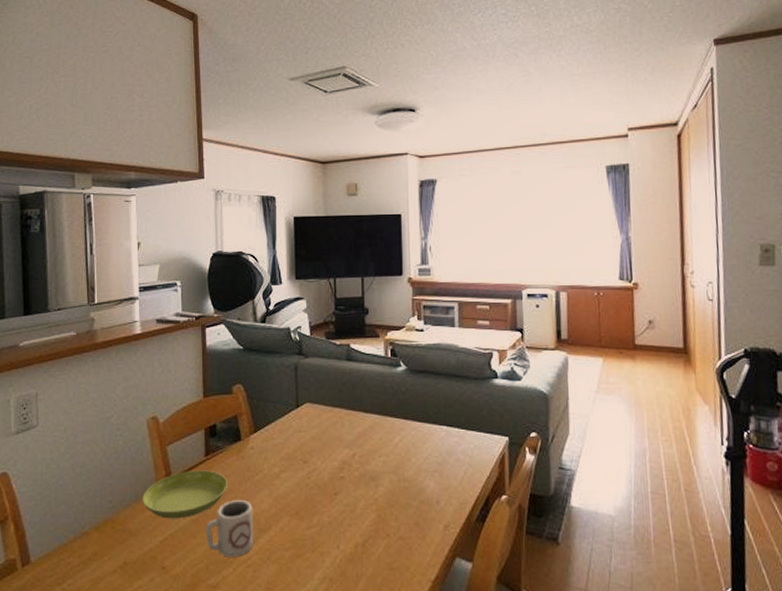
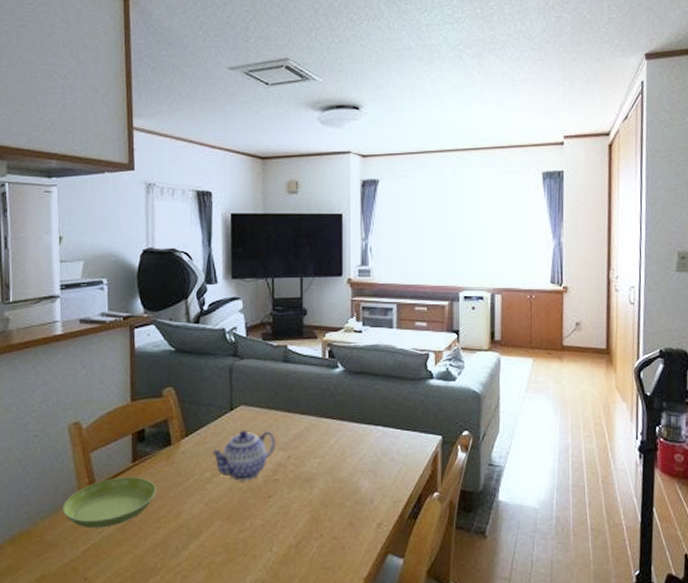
cup: present [205,500,253,557] -> none [131,506,183,565]
teapot: none [279,427,341,477] -> present [212,430,276,481]

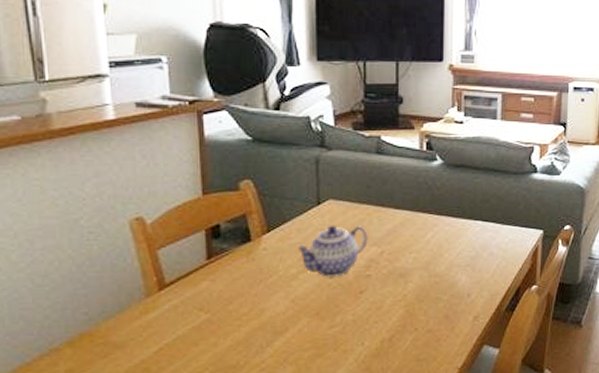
saucer: present [63,476,156,528] -> none [128,274,235,328]

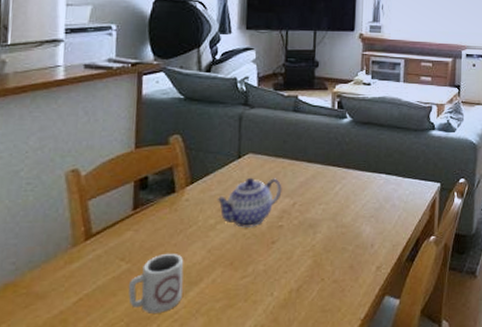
cup: none [209,304,268,363] -> present [128,254,184,314]

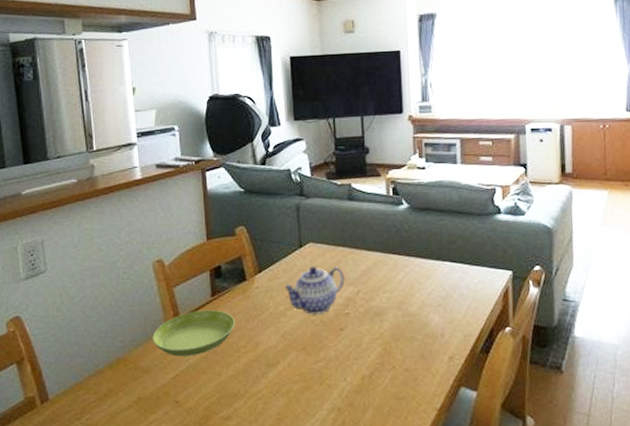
saucer: none [54,224,157,278] -> present [152,310,235,357]
cup: present [128,254,184,314] -> none [215,338,263,391]

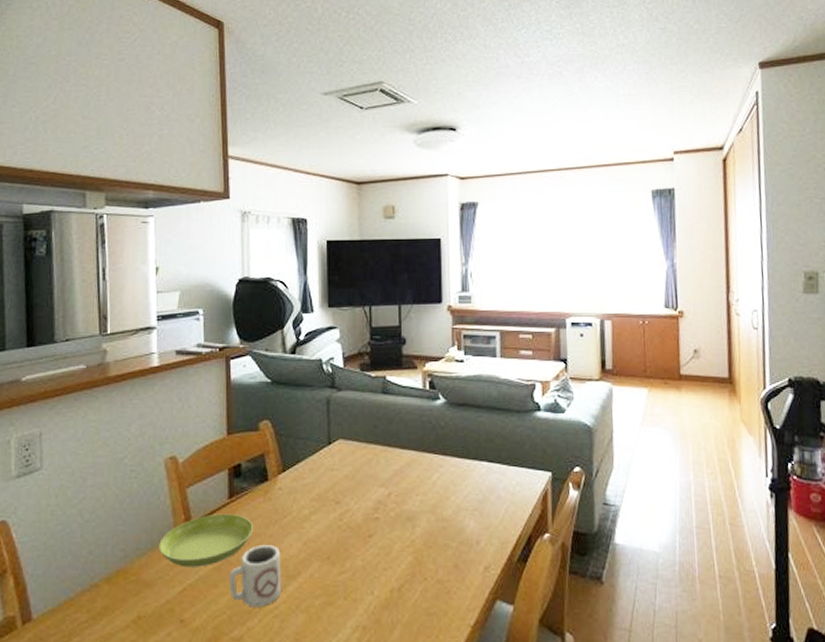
cup: none [215,338,263,391] -> present [228,545,281,607]
teapot: present [284,266,345,314] -> none [309,465,376,519]

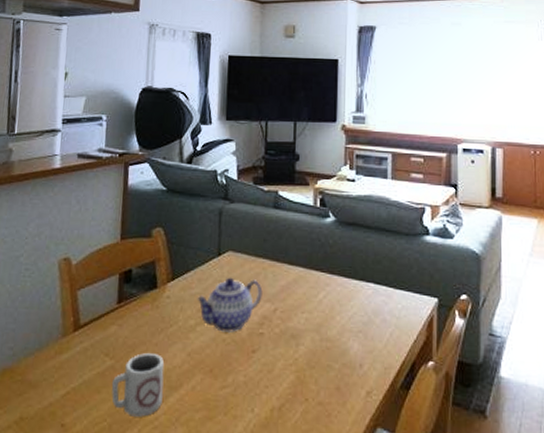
saucer: present [159,513,253,567] -> none [46,318,139,372]
teapot: none [309,465,376,519] -> present [197,277,263,332]

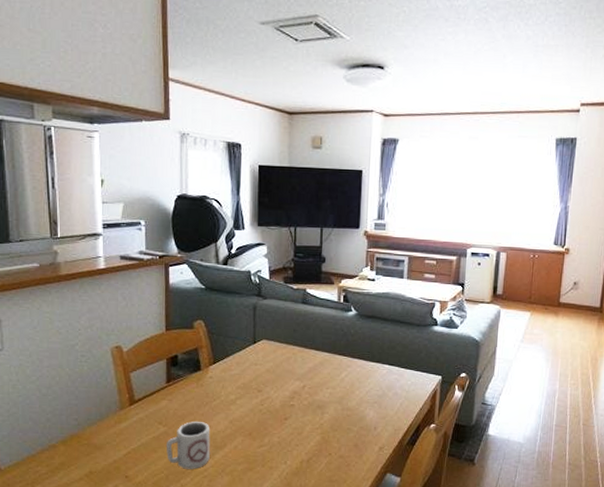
teapot: present [197,277,263,332] -> none [236,361,293,404]

